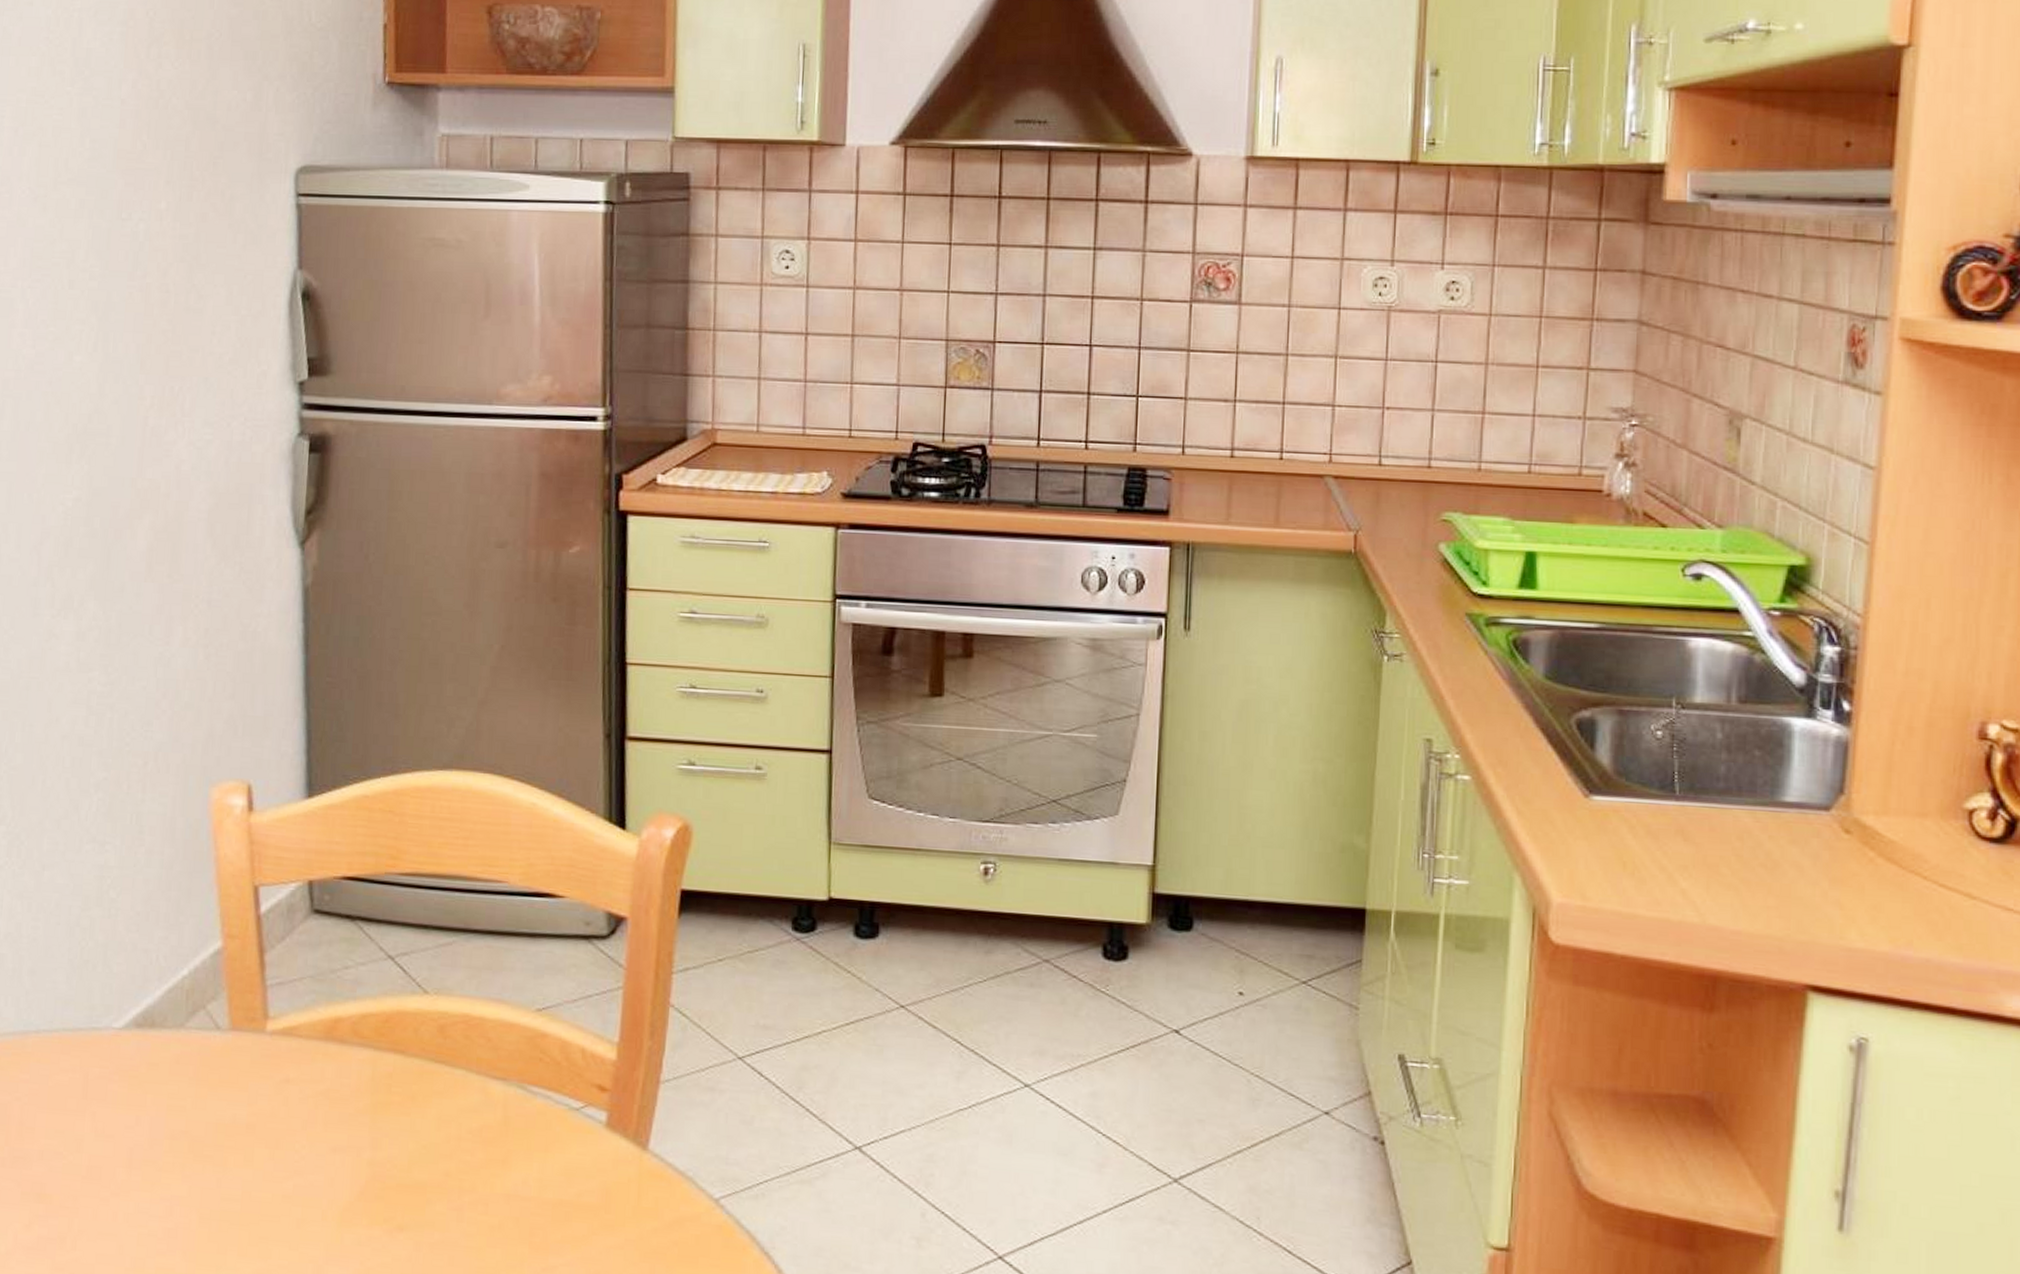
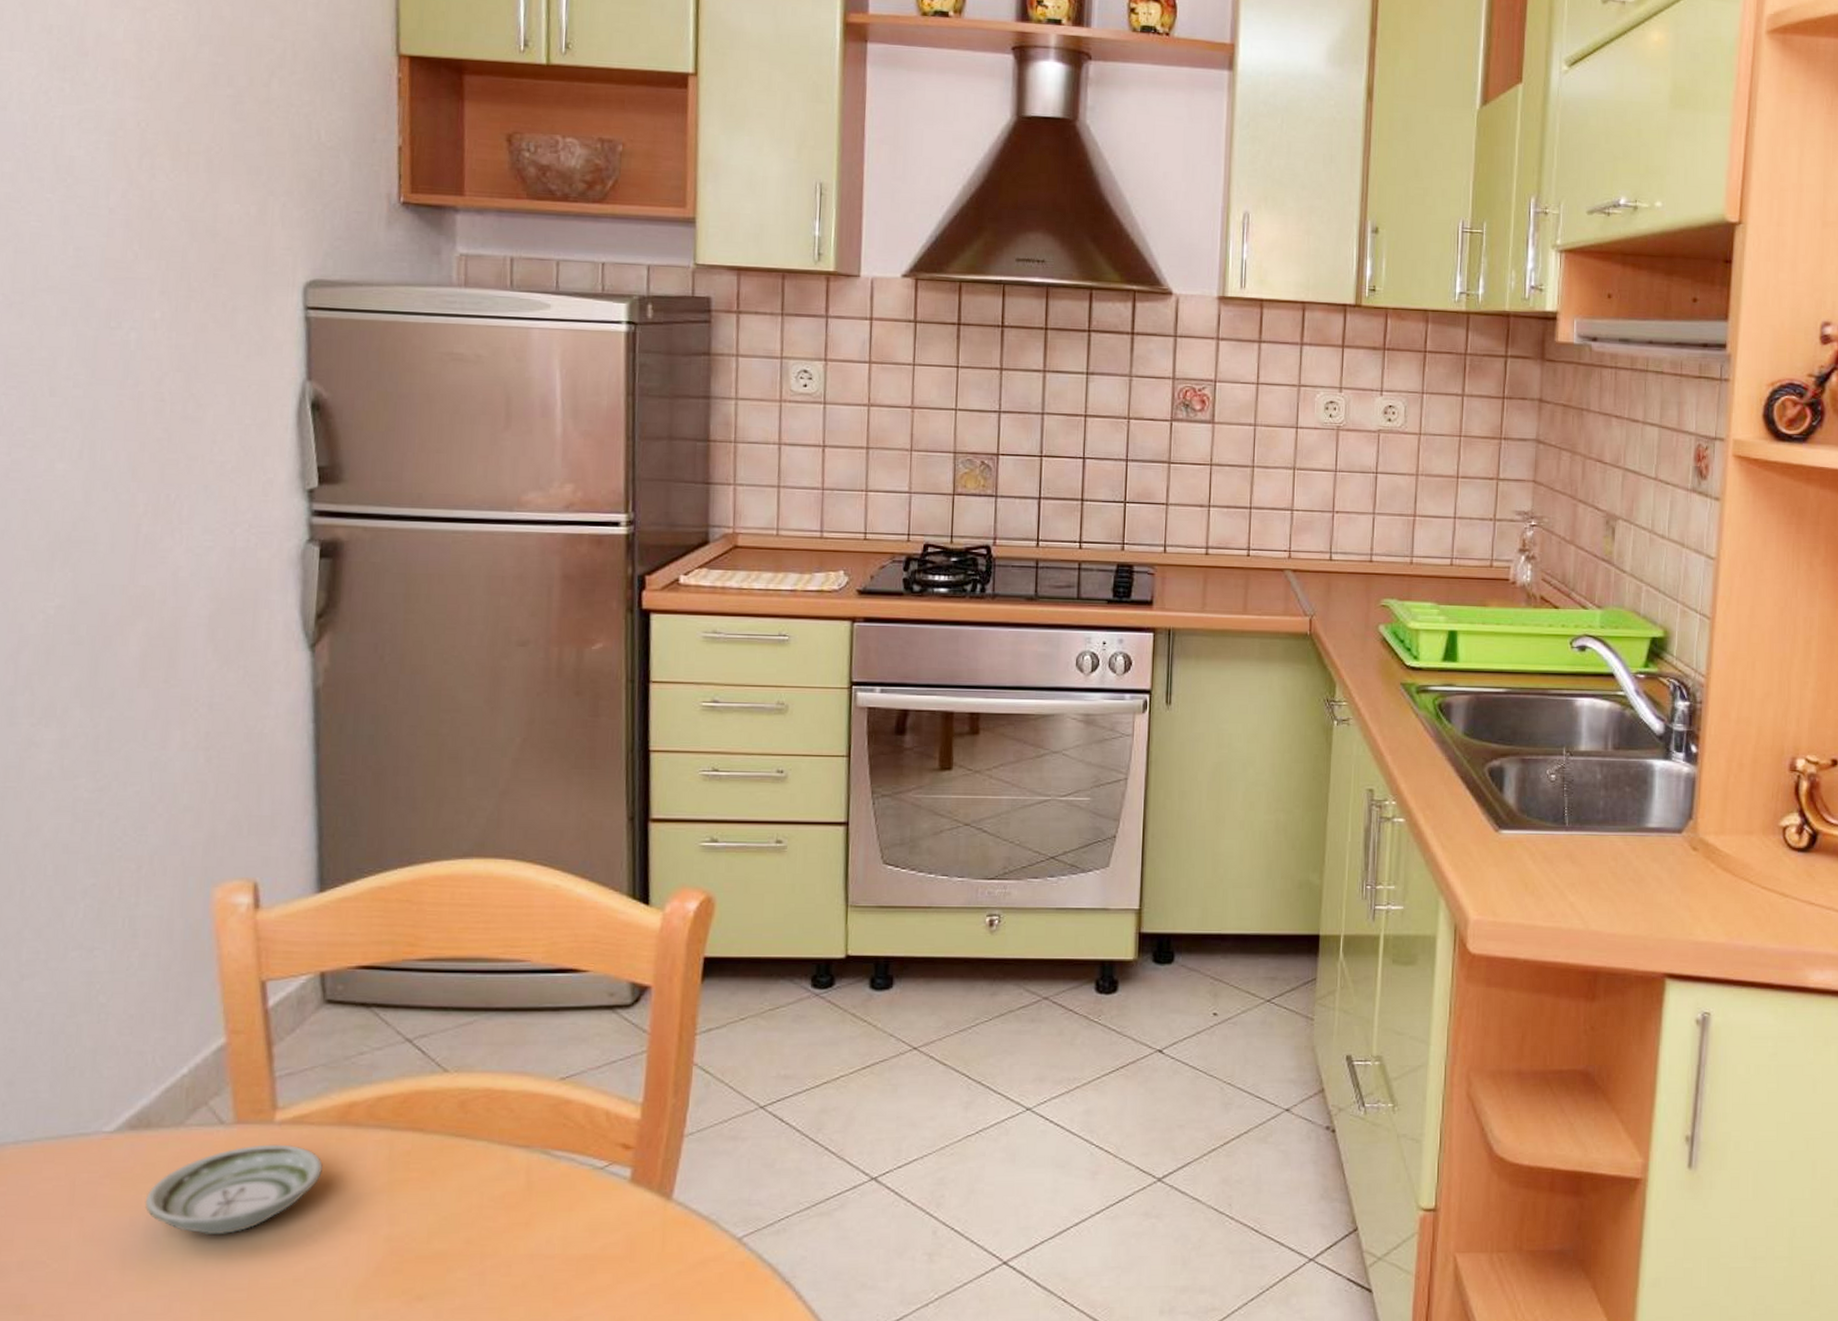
saucer: none [149,1054,310,1143] -> present [145,1144,323,1235]

